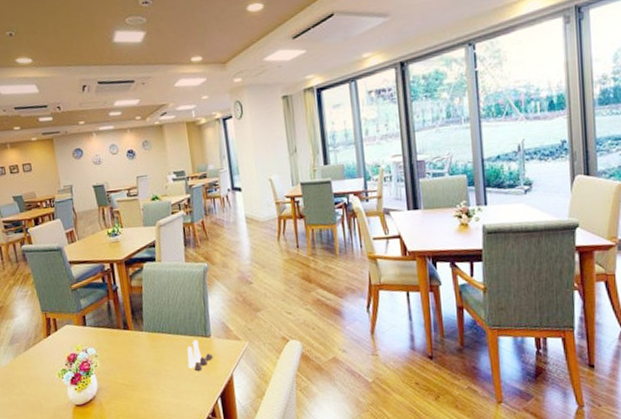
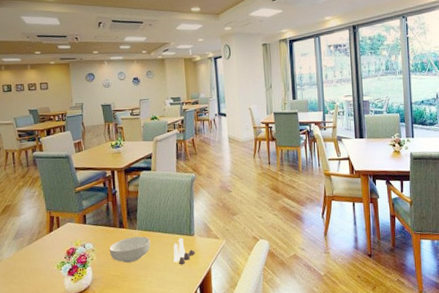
cereal bowl: none [113,339,161,370] -> present [109,236,151,263]

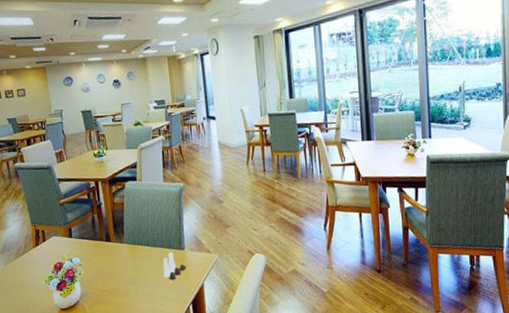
cereal bowl: present [109,236,151,263] -> none [96,250,140,278]

